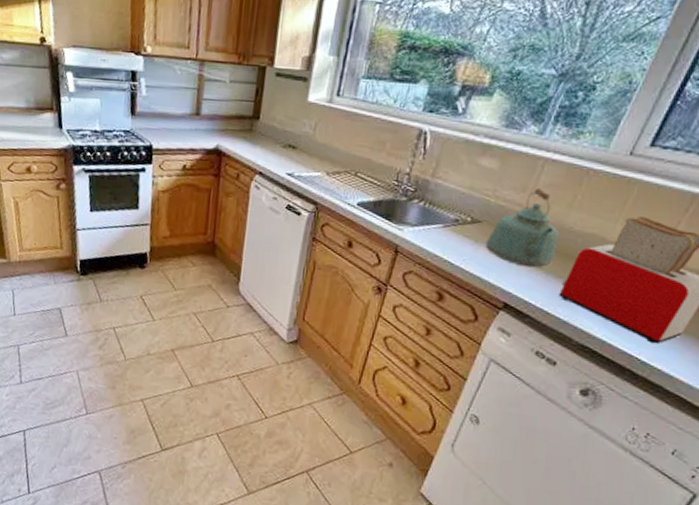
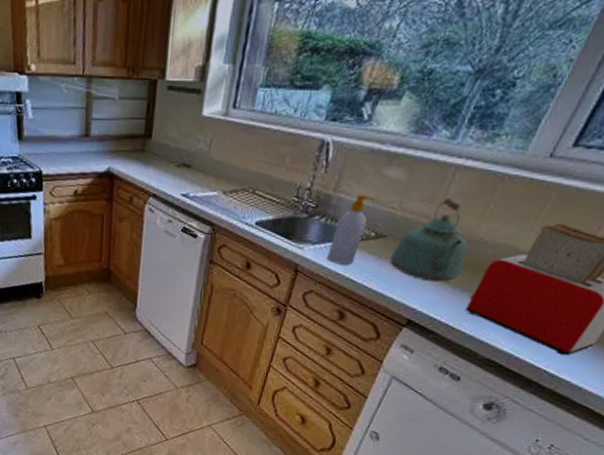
soap bottle: none [426,181,471,248] -> present [327,194,376,265]

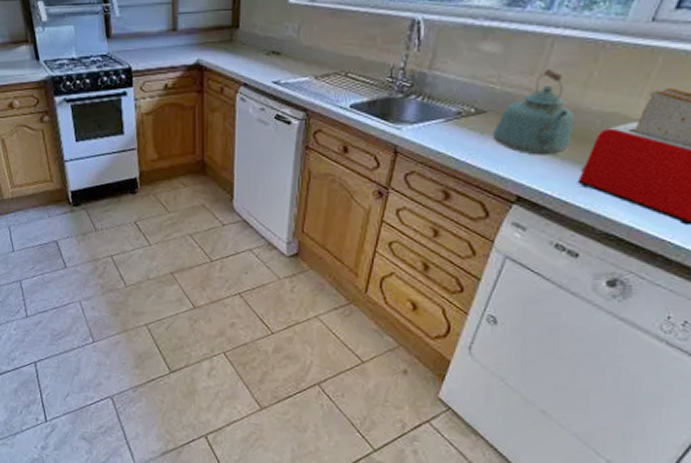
soap bottle: present [327,194,376,265] -> none [427,71,473,143]

